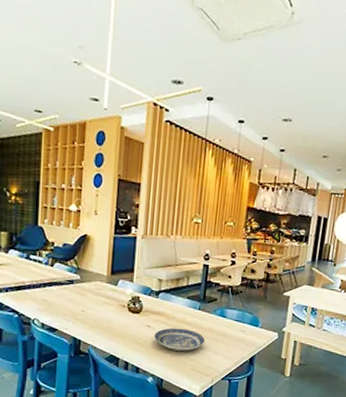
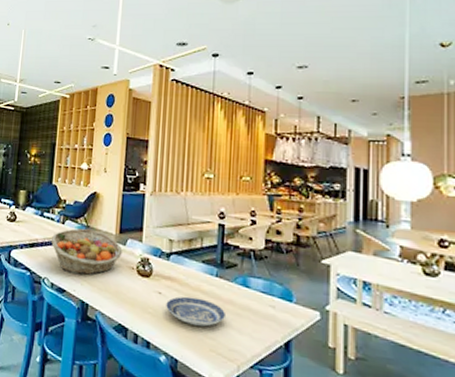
fruit basket: none [39,270,114,315] -> present [50,228,123,275]

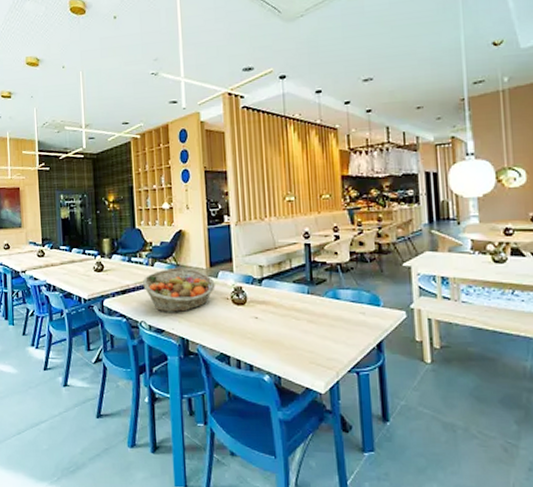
plate: present [166,296,225,327] -> none [264,316,320,342]

